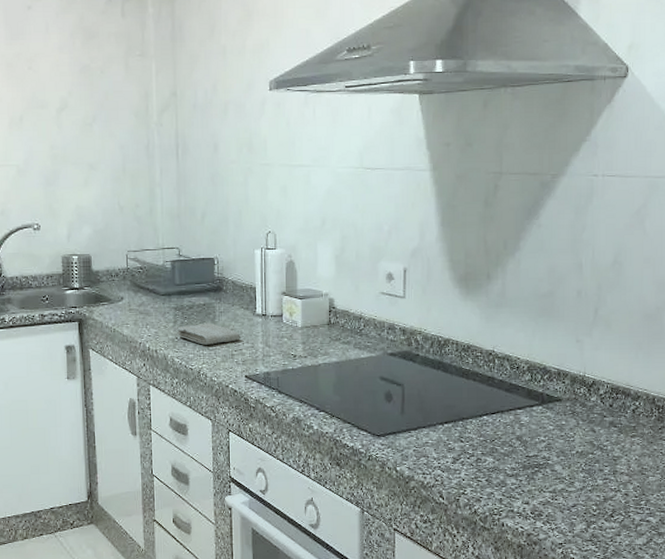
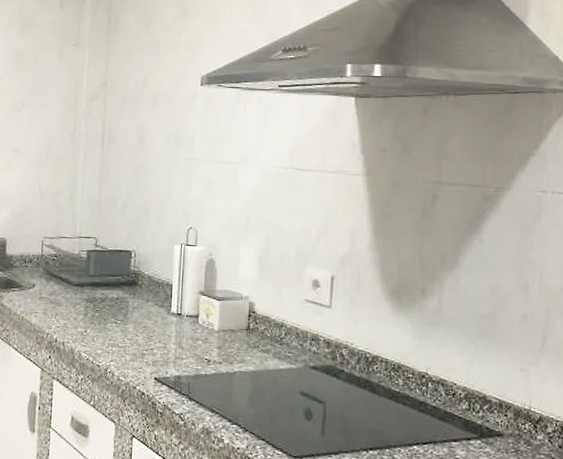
washcloth: present [176,322,240,345] -> none [86,317,153,342]

